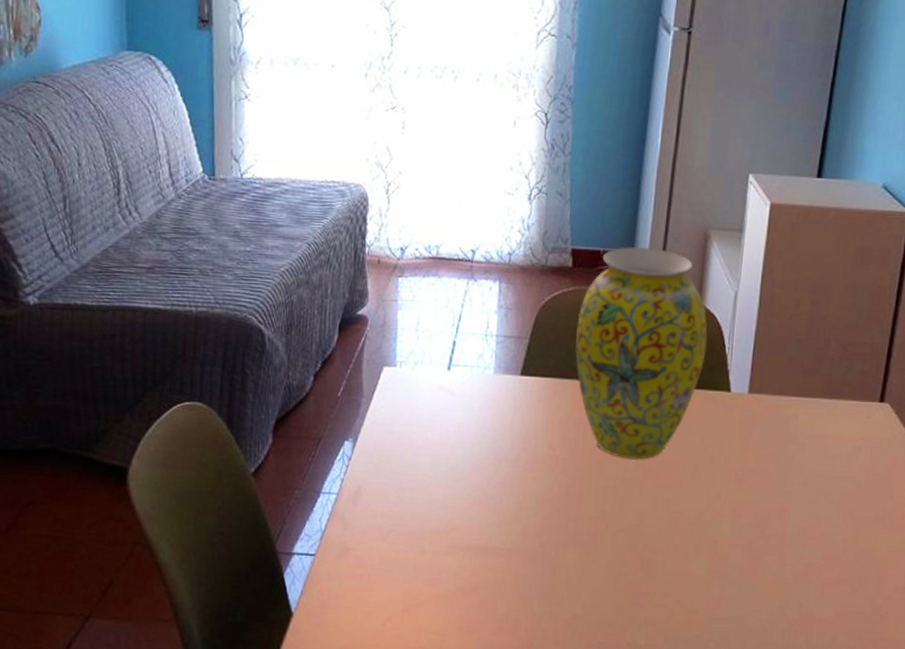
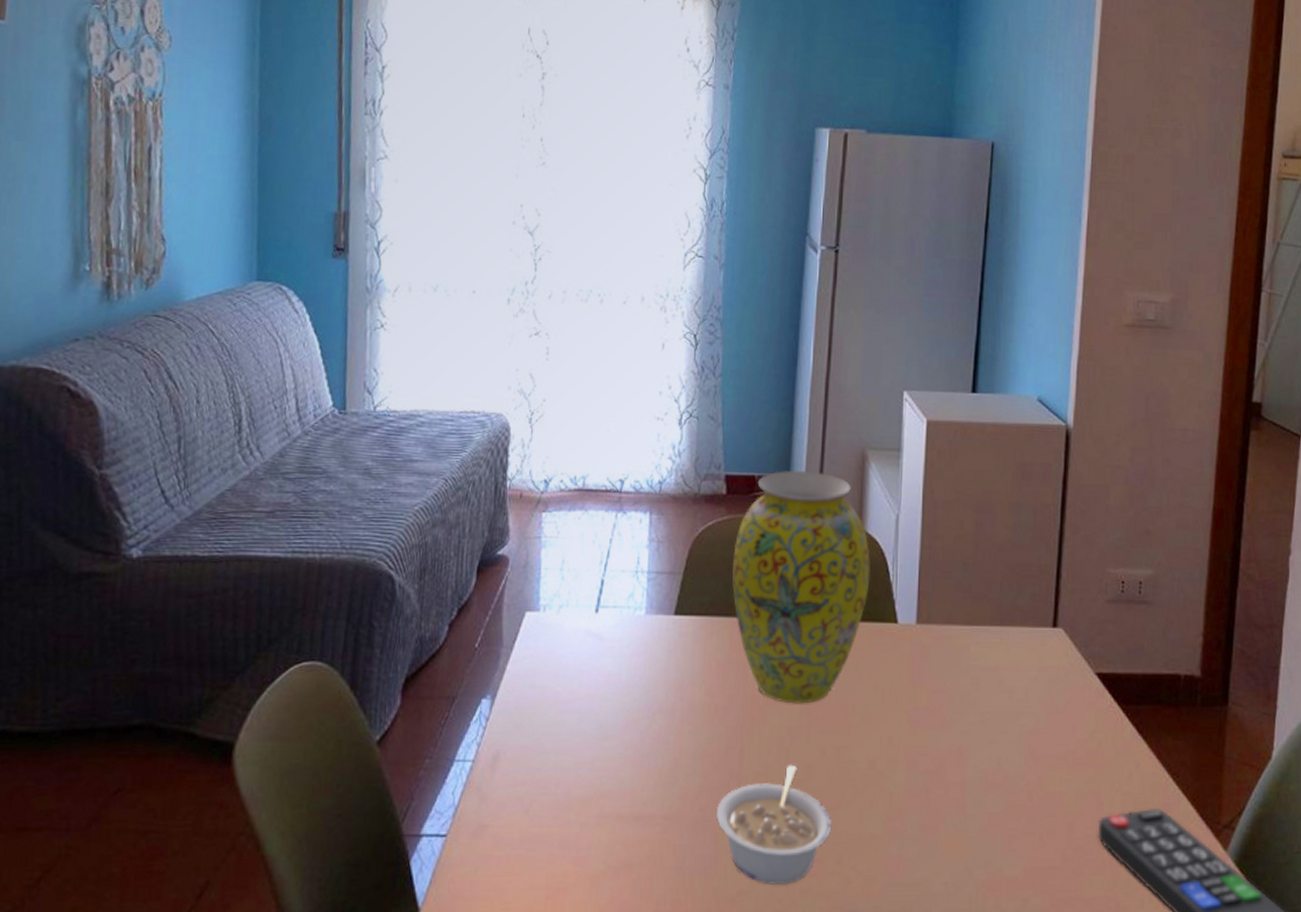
legume: none [555,512,660,613] -> present [717,764,832,885]

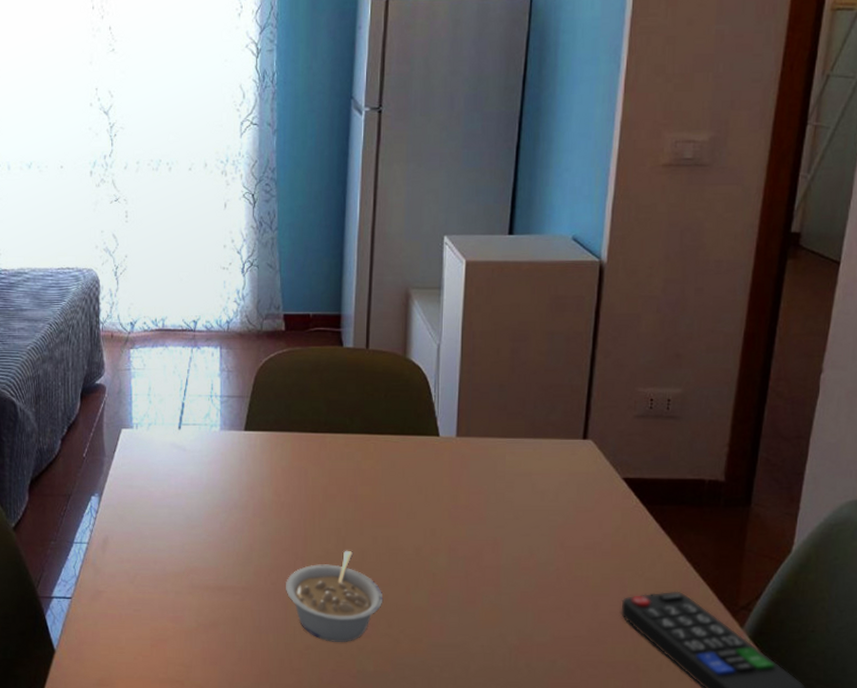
vase: present [732,471,870,704] -> none [292,309,414,502]

